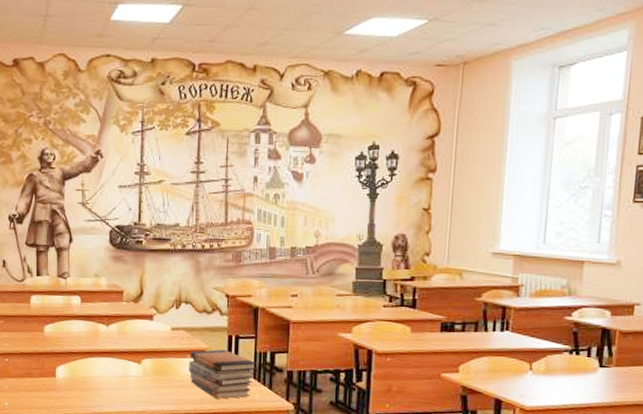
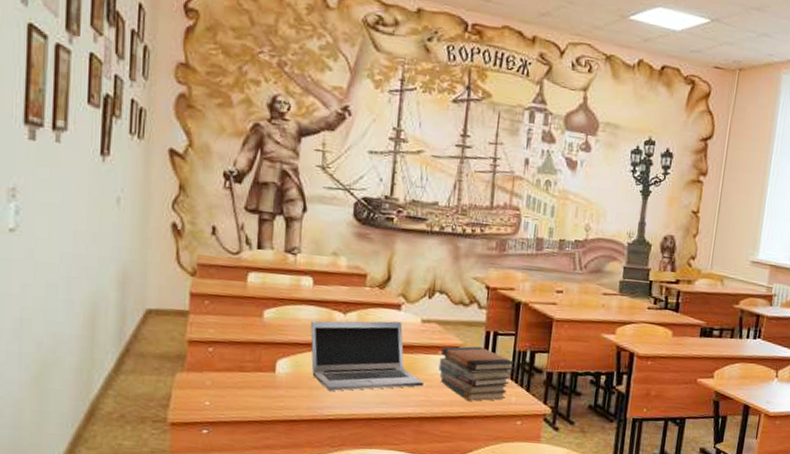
laptop: none [81,330,176,392] -> present [310,320,423,391]

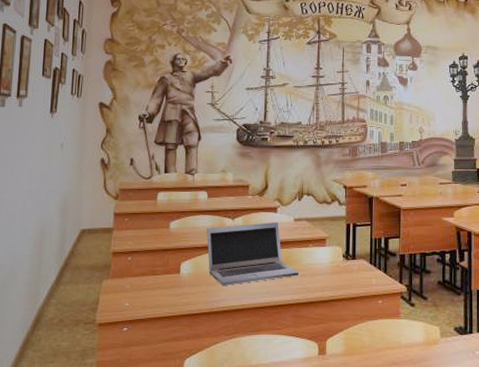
book stack: present [438,346,515,401] -> none [310,237,372,285]

